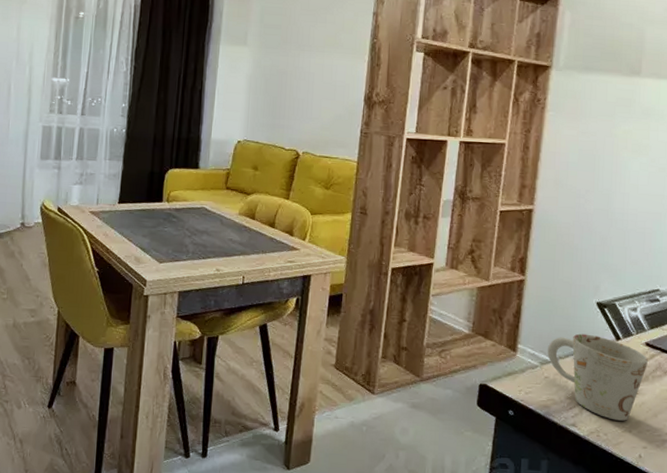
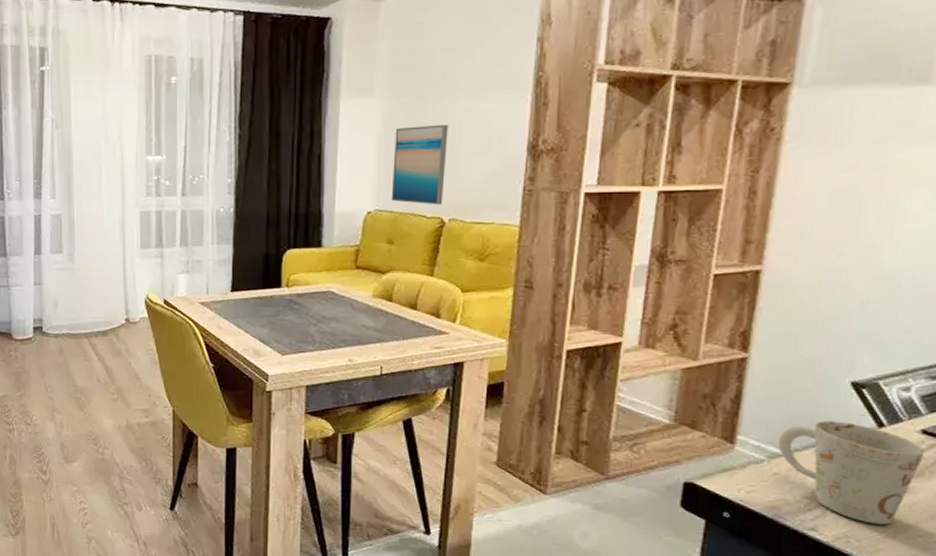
wall art: none [257,73,304,140] -> present [391,124,448,205]

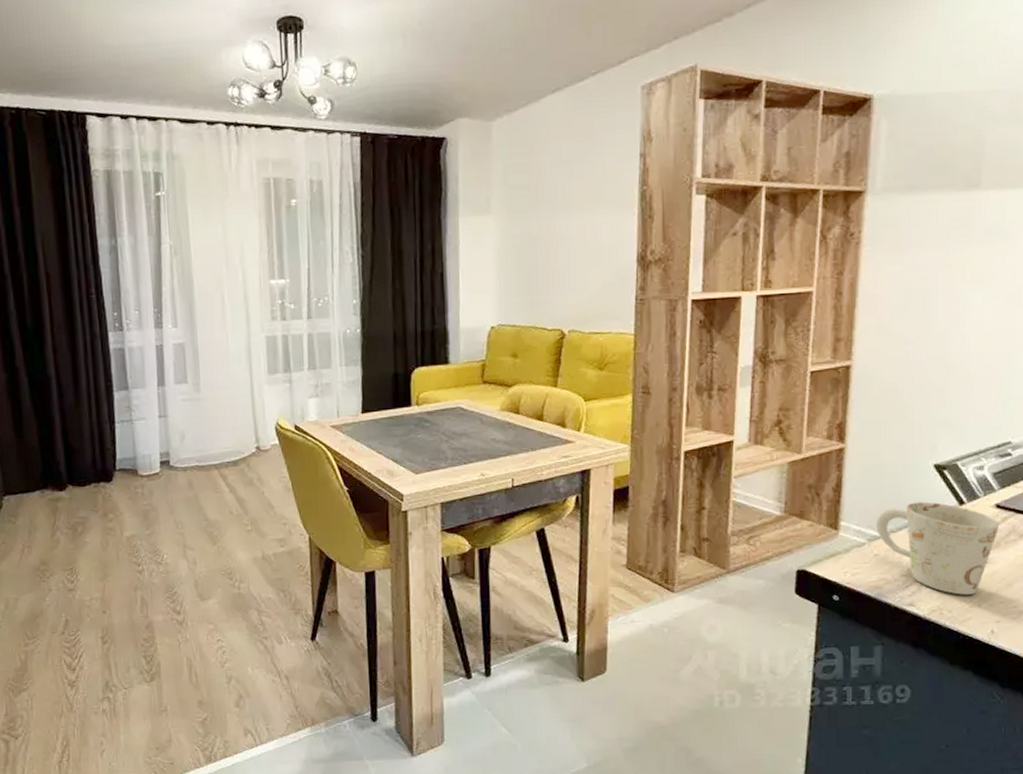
wall art: present [391,124,448,205] -> none [512,239,563,318]

